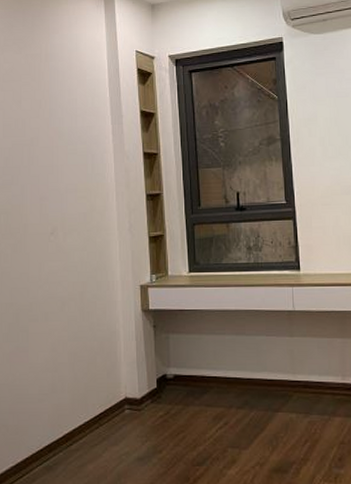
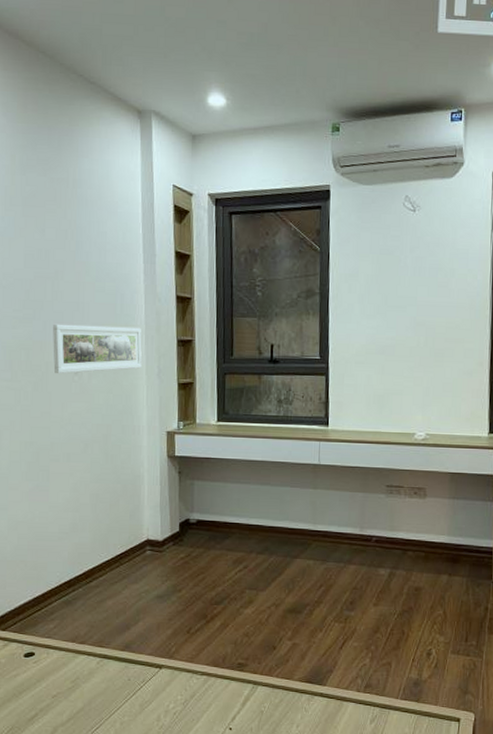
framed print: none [30,185,113,234] -> present [53,324,142,374]

